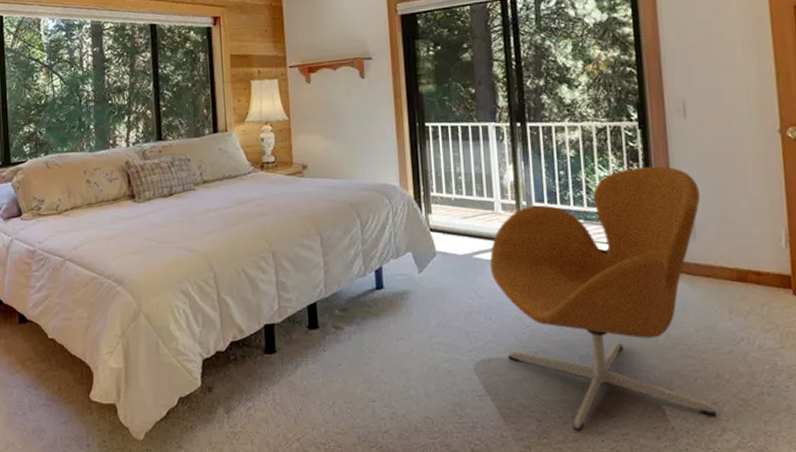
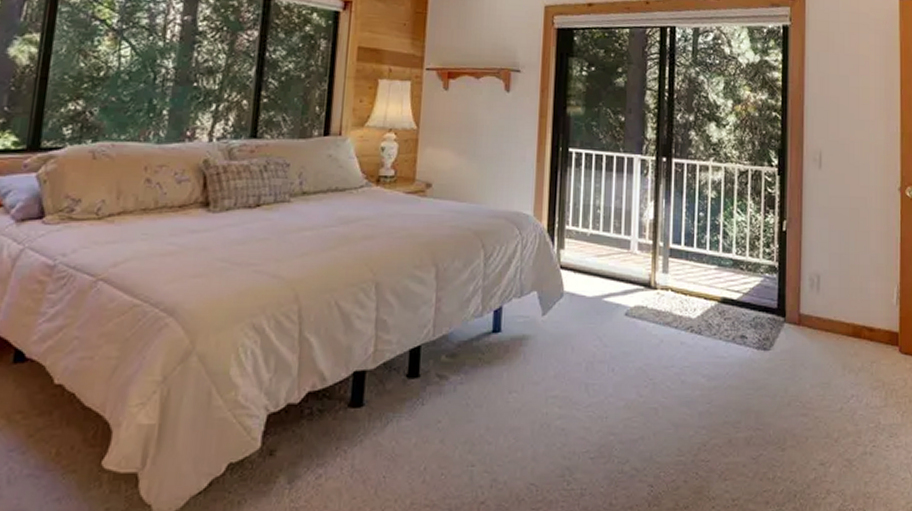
armchair: present [489,166,718,432] -> none [618,214,827,498]

